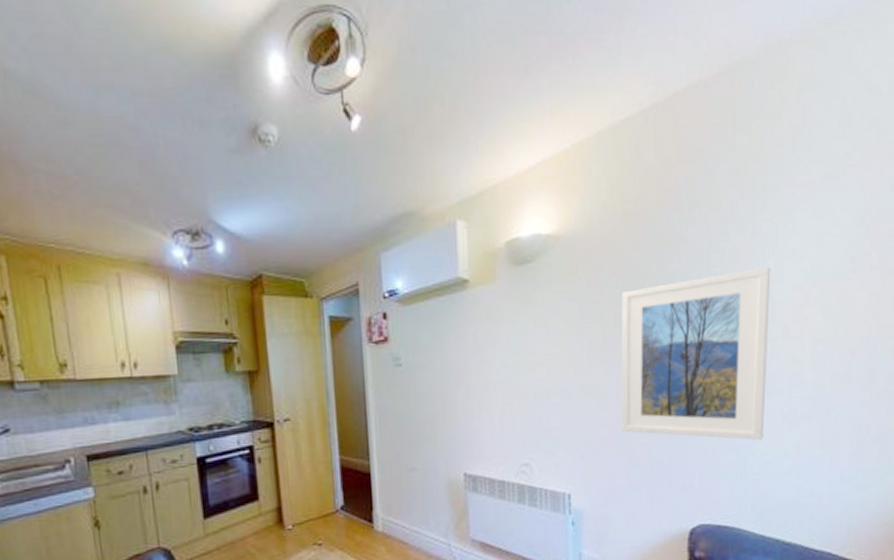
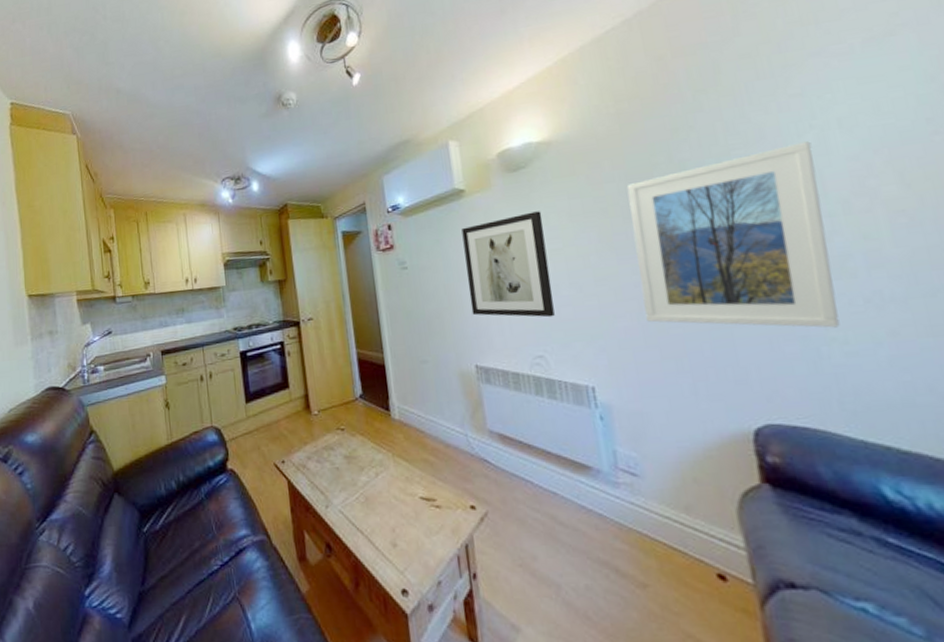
wall art: none [462,312,544,425] -> present [461,211,555,318]

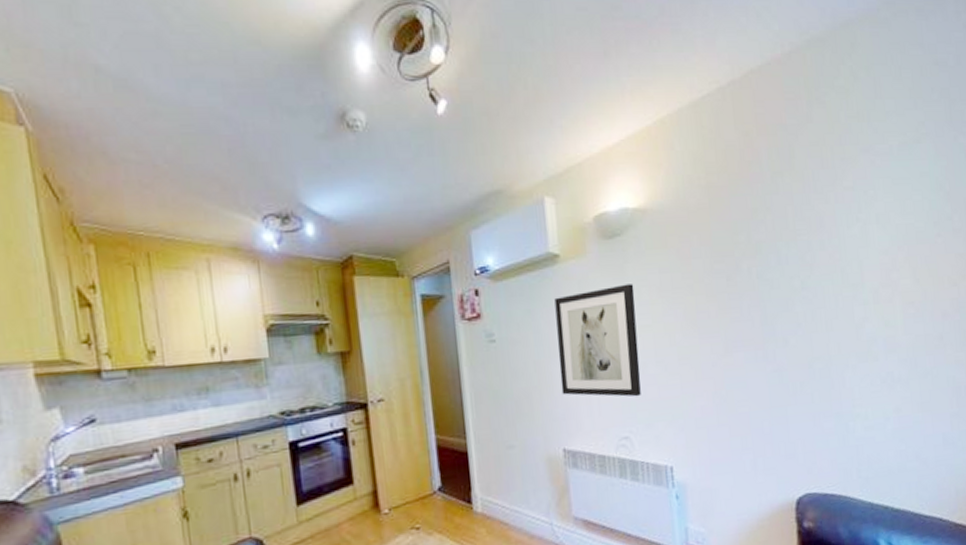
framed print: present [626,141,840,328] -> none [711,233,863,406]

